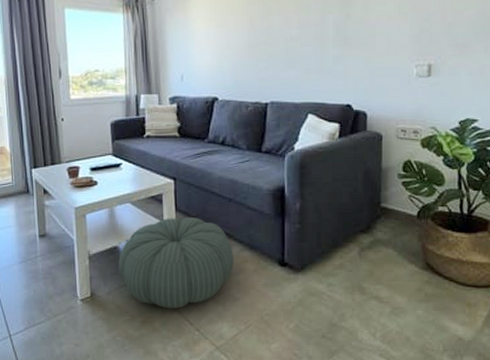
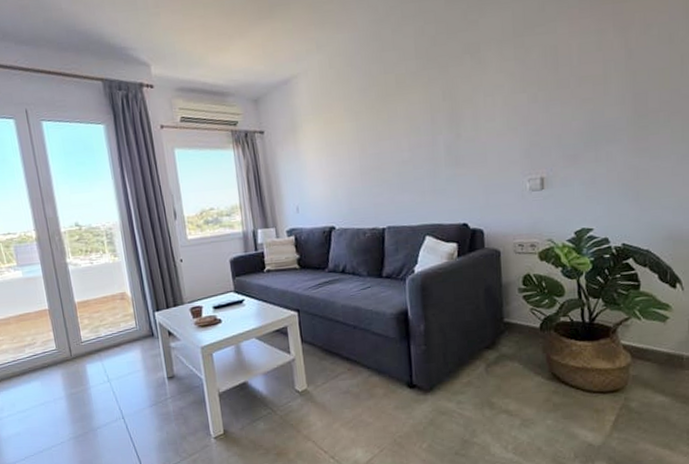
pouf: present [118,218,234,309] -> none [248,347,364,439]

